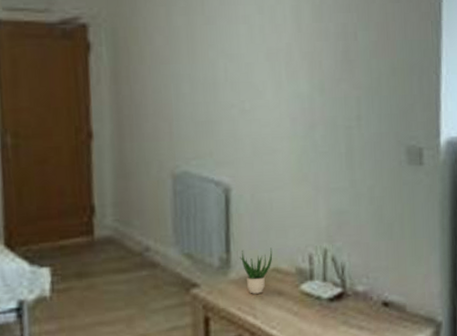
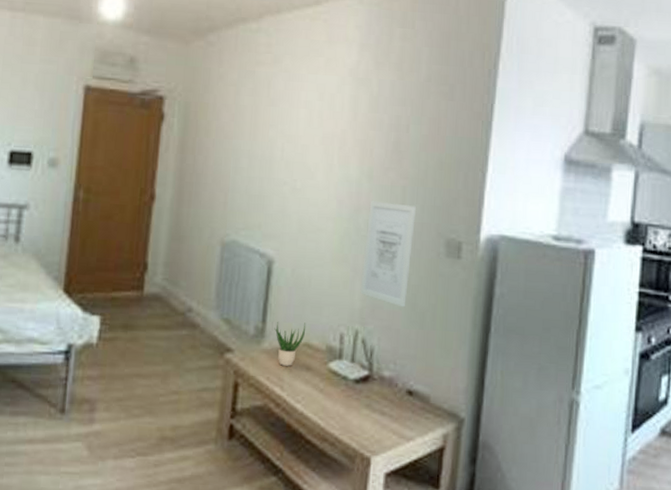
wall art: none [324,114,374,221] -> present [360,200,416,308]

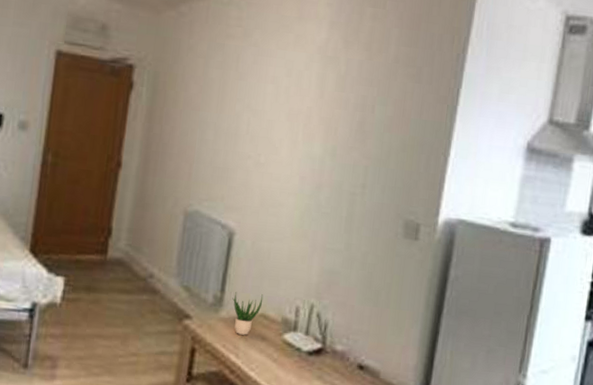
wall art: present [360,200,416,308] -> none [317,178,377,285]

